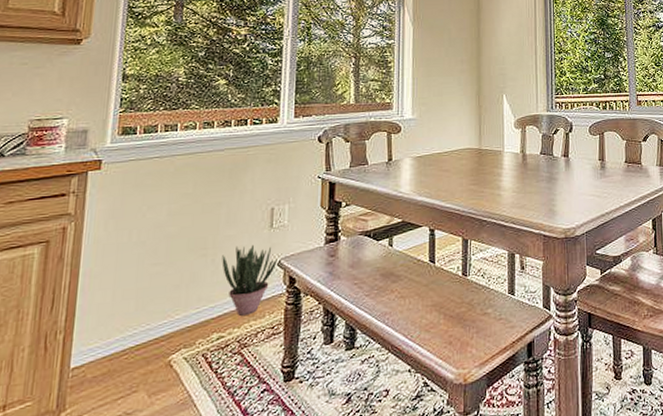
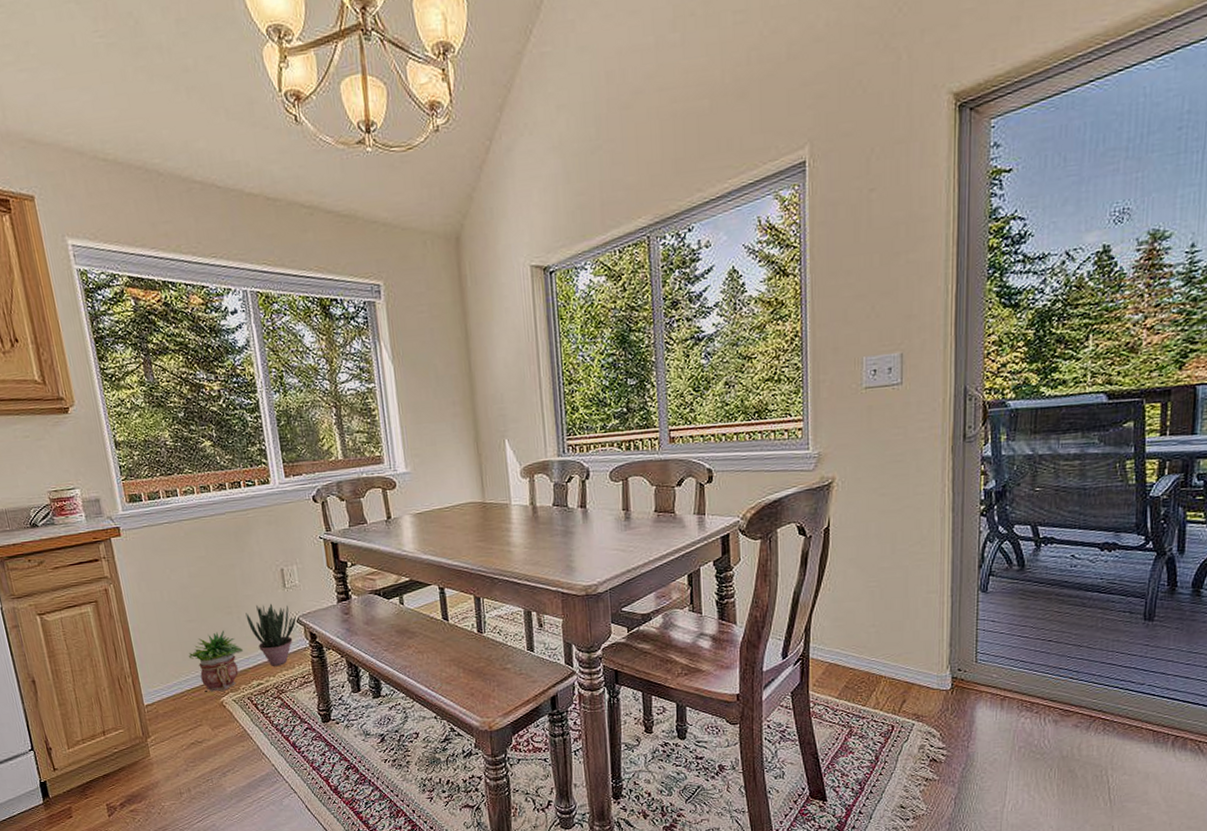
potted plant: none [142,274,211,349] -> present [188,630,244,692]

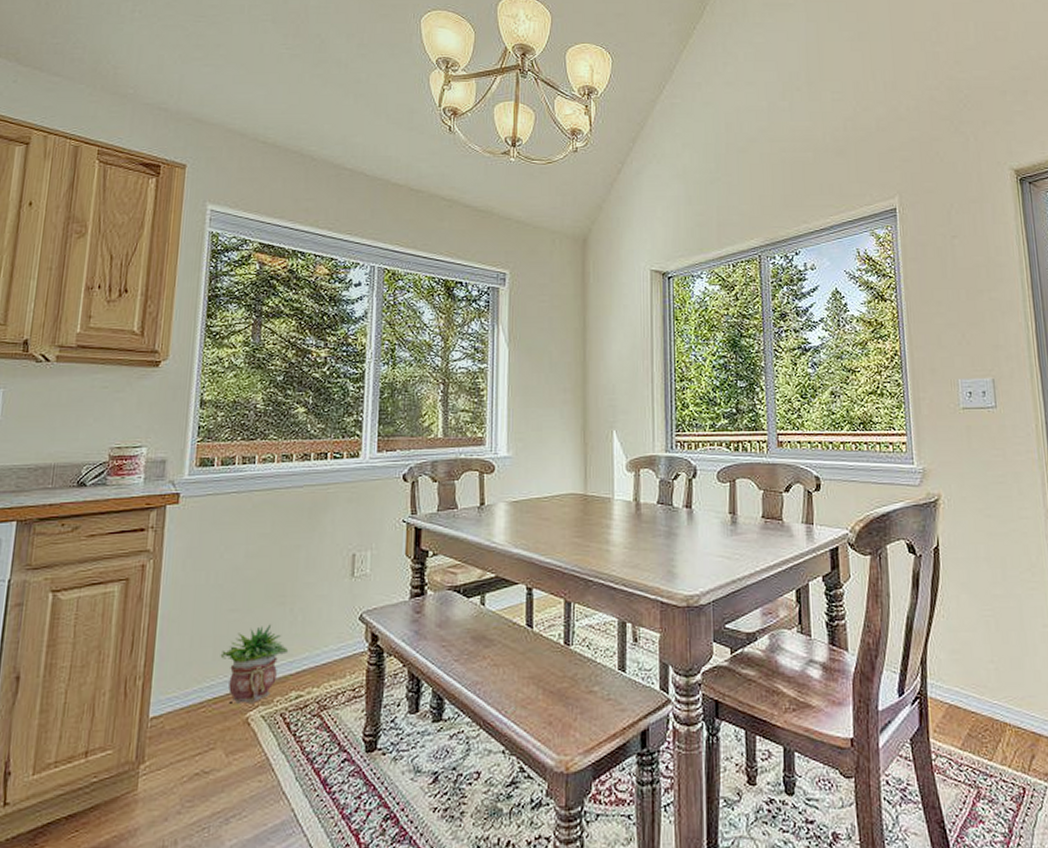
potted plant: present [245,603,297,666] -> none [300,594,359,674]

